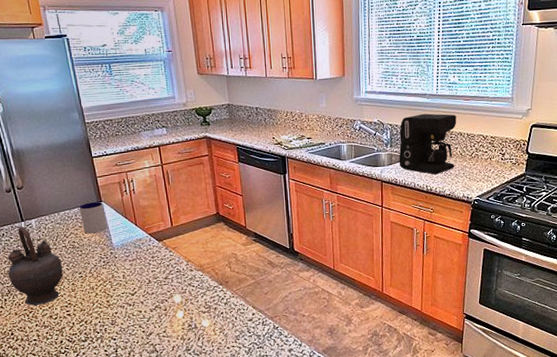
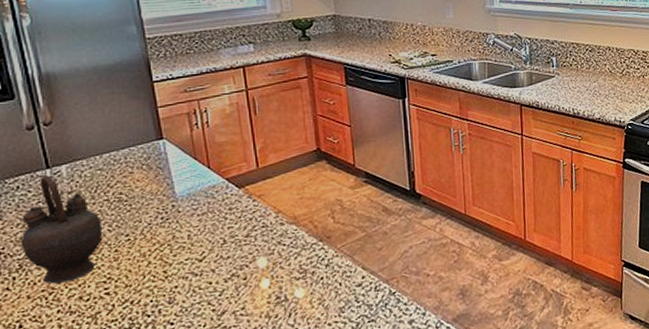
mug: present [79,202,108,234] -> none [130,139,170,182]
coffee maker: present [399,113,457,175] -> none [540,25,604,96]

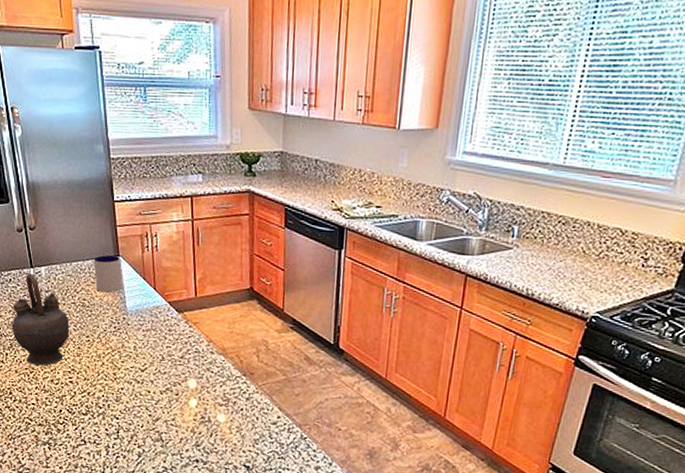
mug: none [130,139,170,182] -> present [93,255,123,293]

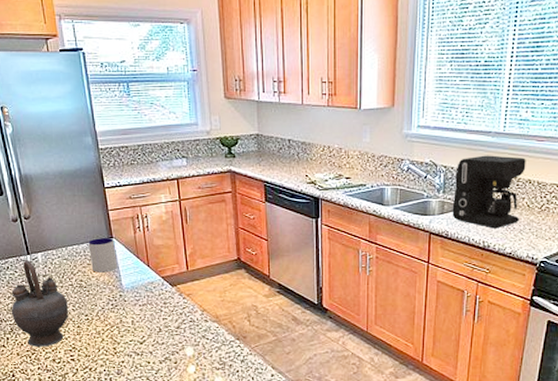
coffee maker: none [494,190,587,275] -> present [452,155,526,229]

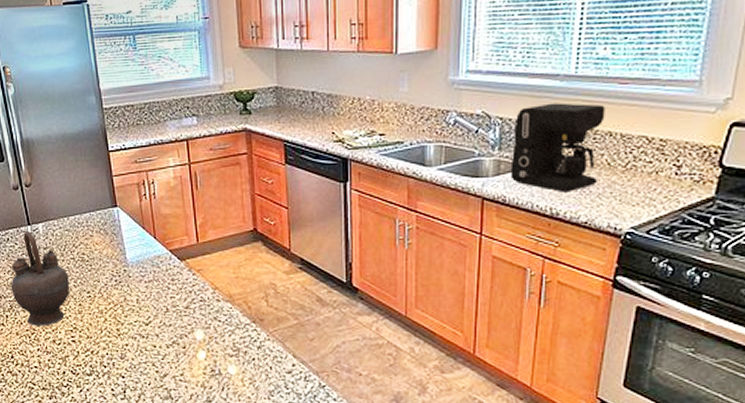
mug: present [88,238,118,273] -> none [91,207,122,245]

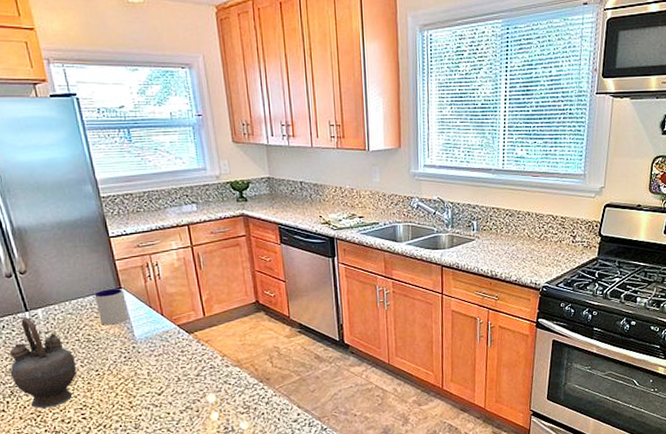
mug: none [91,207,122,245] -> present [94,289,129,325]
coffee maker: present [510,103,605,193] -> none [461,190,524,259]

